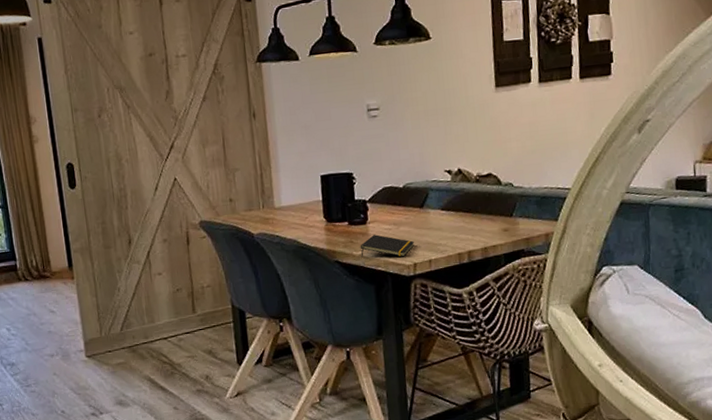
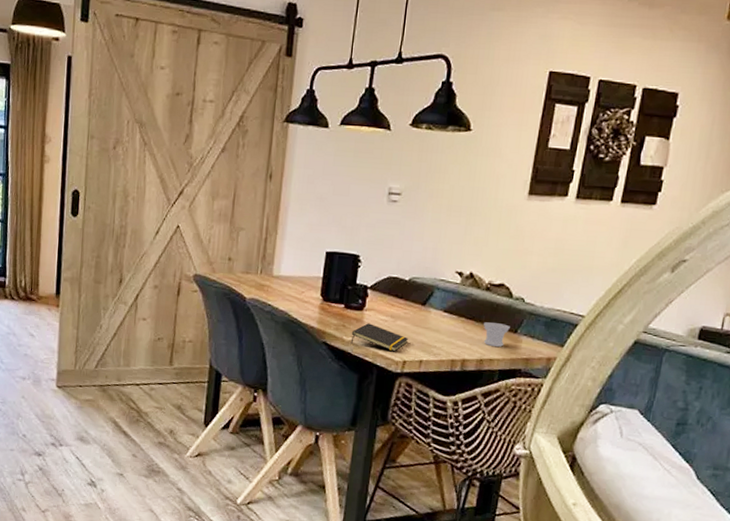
cup: none [481,210,505,233] -> present [483,322,510,347]

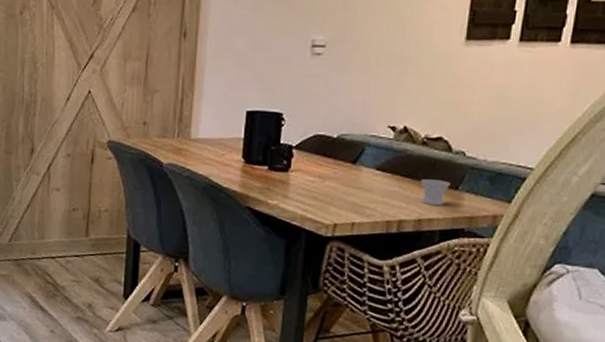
notepad: present [350,323,409,352] -> none [276,185,339,215]

